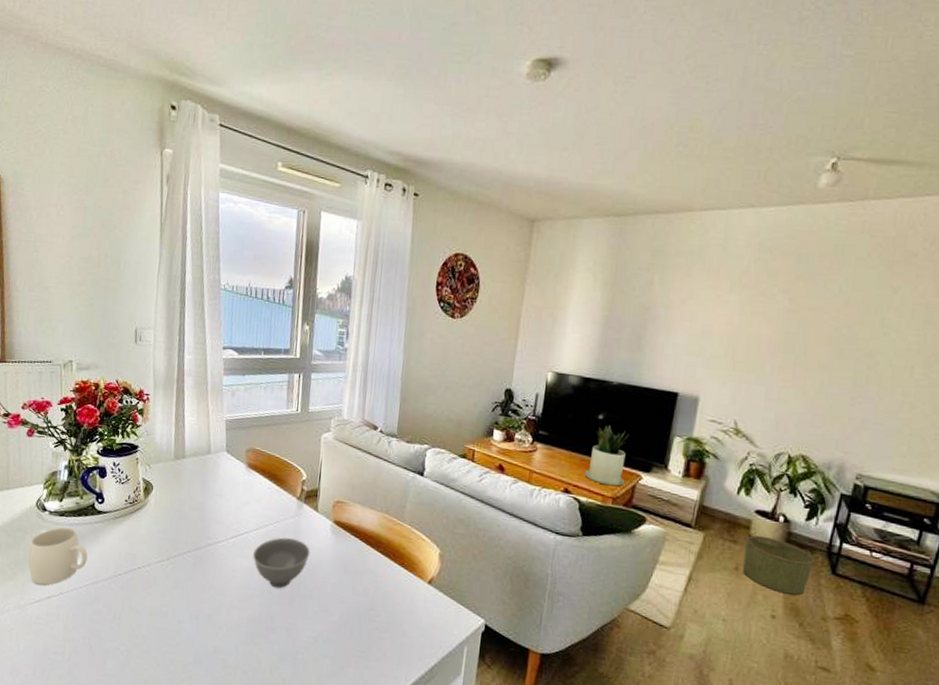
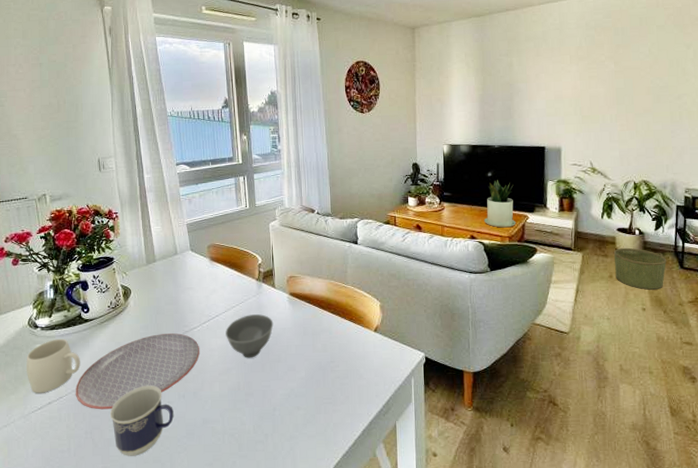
plate: none [77,541,221,617] -> present [75,333,200,410]
cup: none [112,597,183,675] -> present [110,385,174,456]

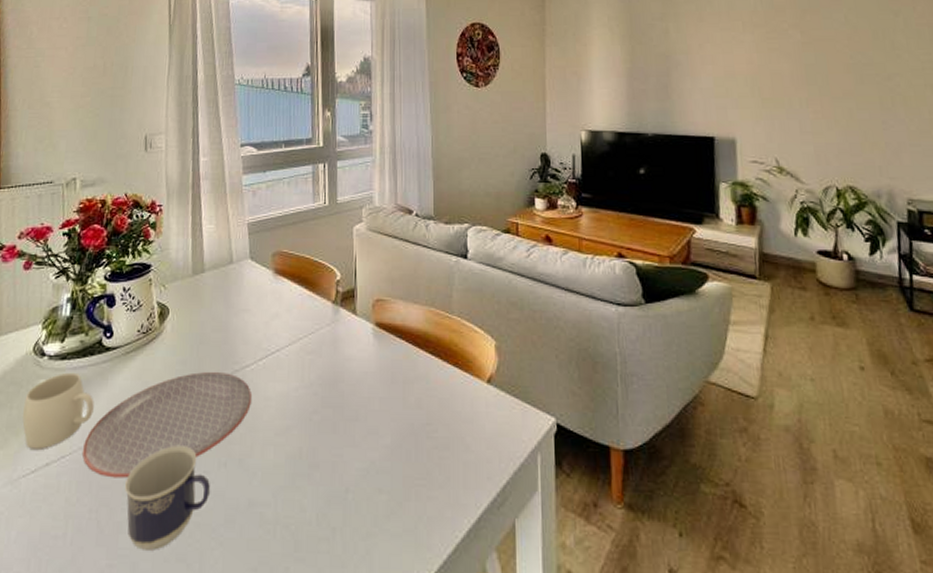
bowl: present [225,314,274,358] -> none [287,351,352,413]
planter: present [483,180,517,228] -> none [635,179,680,244]
basket: present [613,247,667,290] -> none [814,278,890,340]

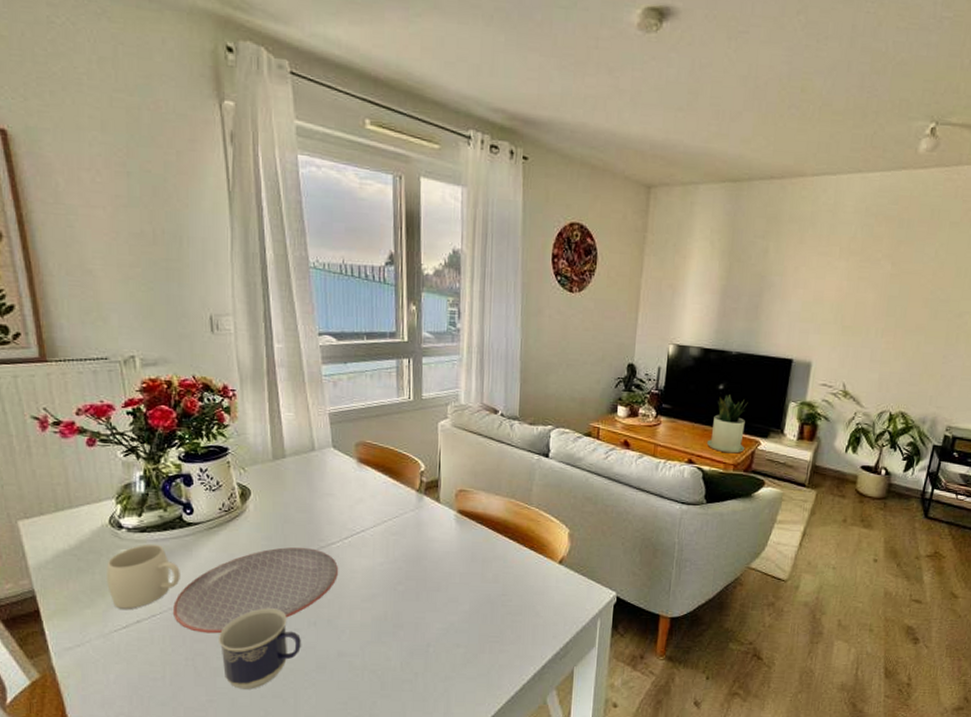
planter: none [635,179,680,244] -> present [706,394,748,454]

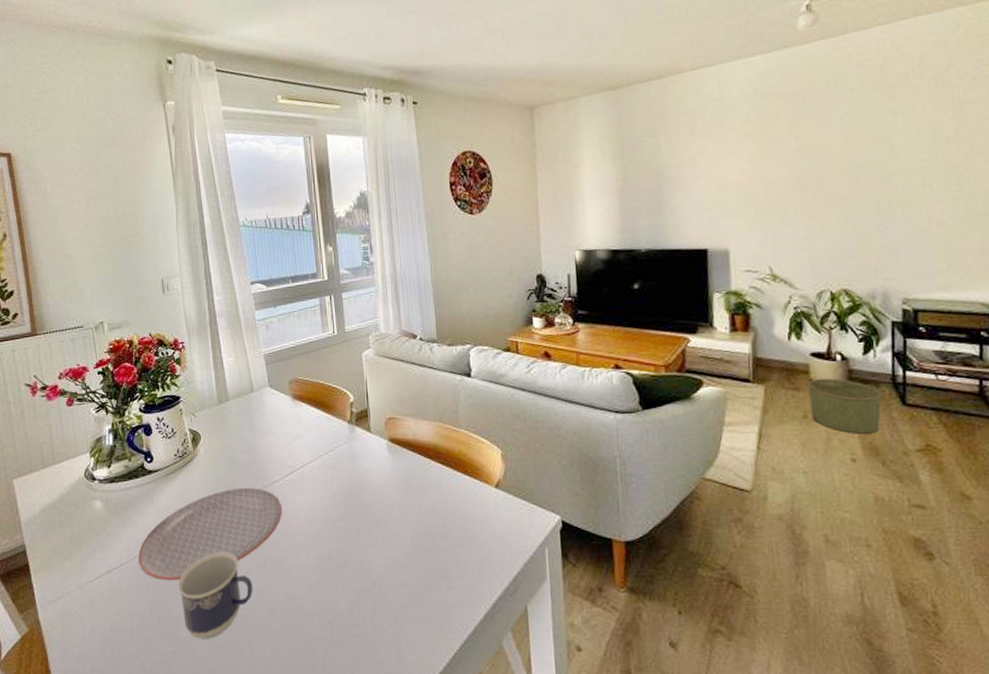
mug: present [107,544,180,609] -> none [83,493,144,559]
planter: present [706,394,748,454] -> none [631,293,674,354]
basket: none [850,488,911,539] -> present [807,378,883,434]

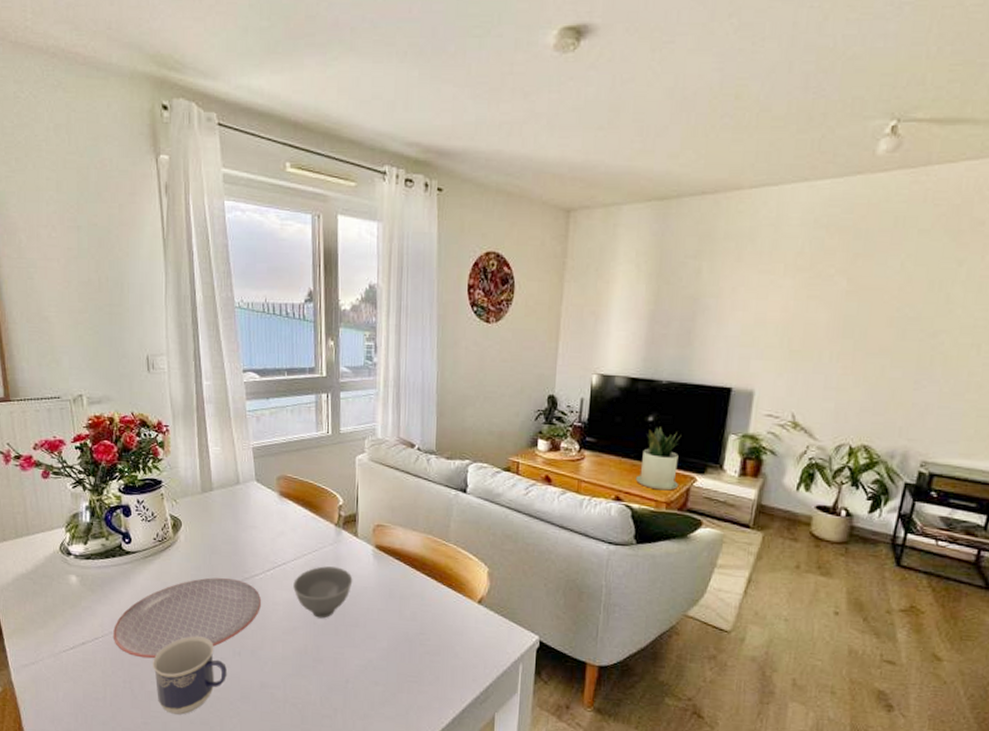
bowl: none [312,465,370,520] -> present [293,566,353,619]
planter: none [631,293,674,354] -> present [635,427,682,491]
basket: present [807,378,883,434] -> none [804,531,879,590]

